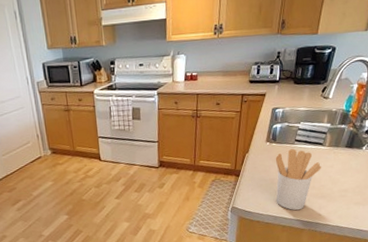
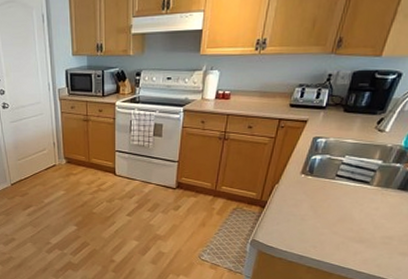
utensil holder: present [275,149,321,211] -> none [305,184,364,253]

